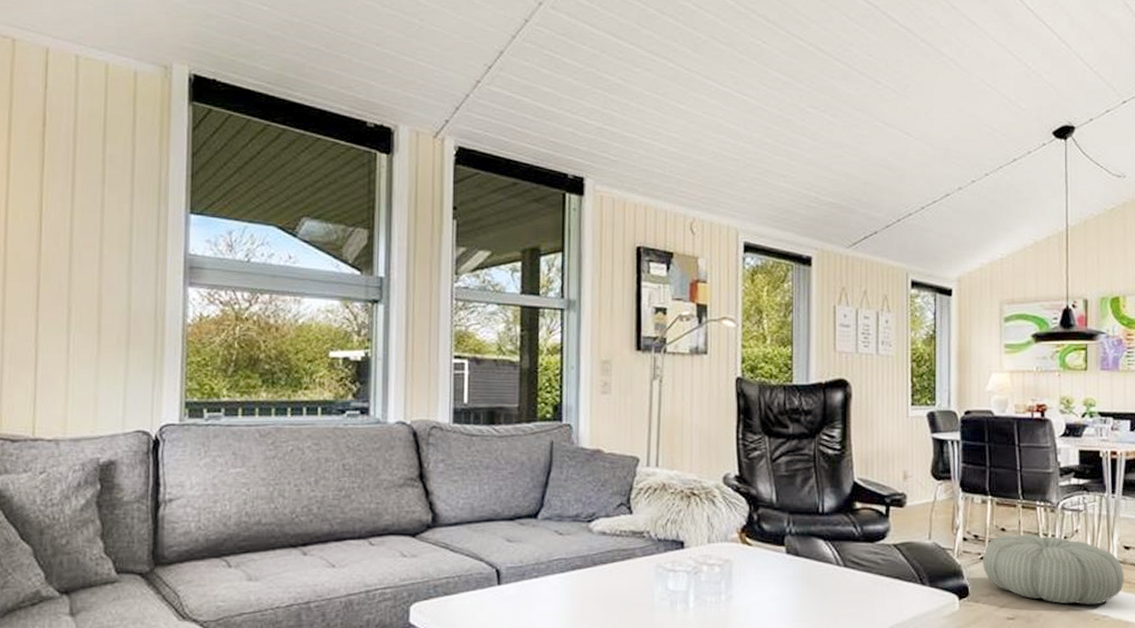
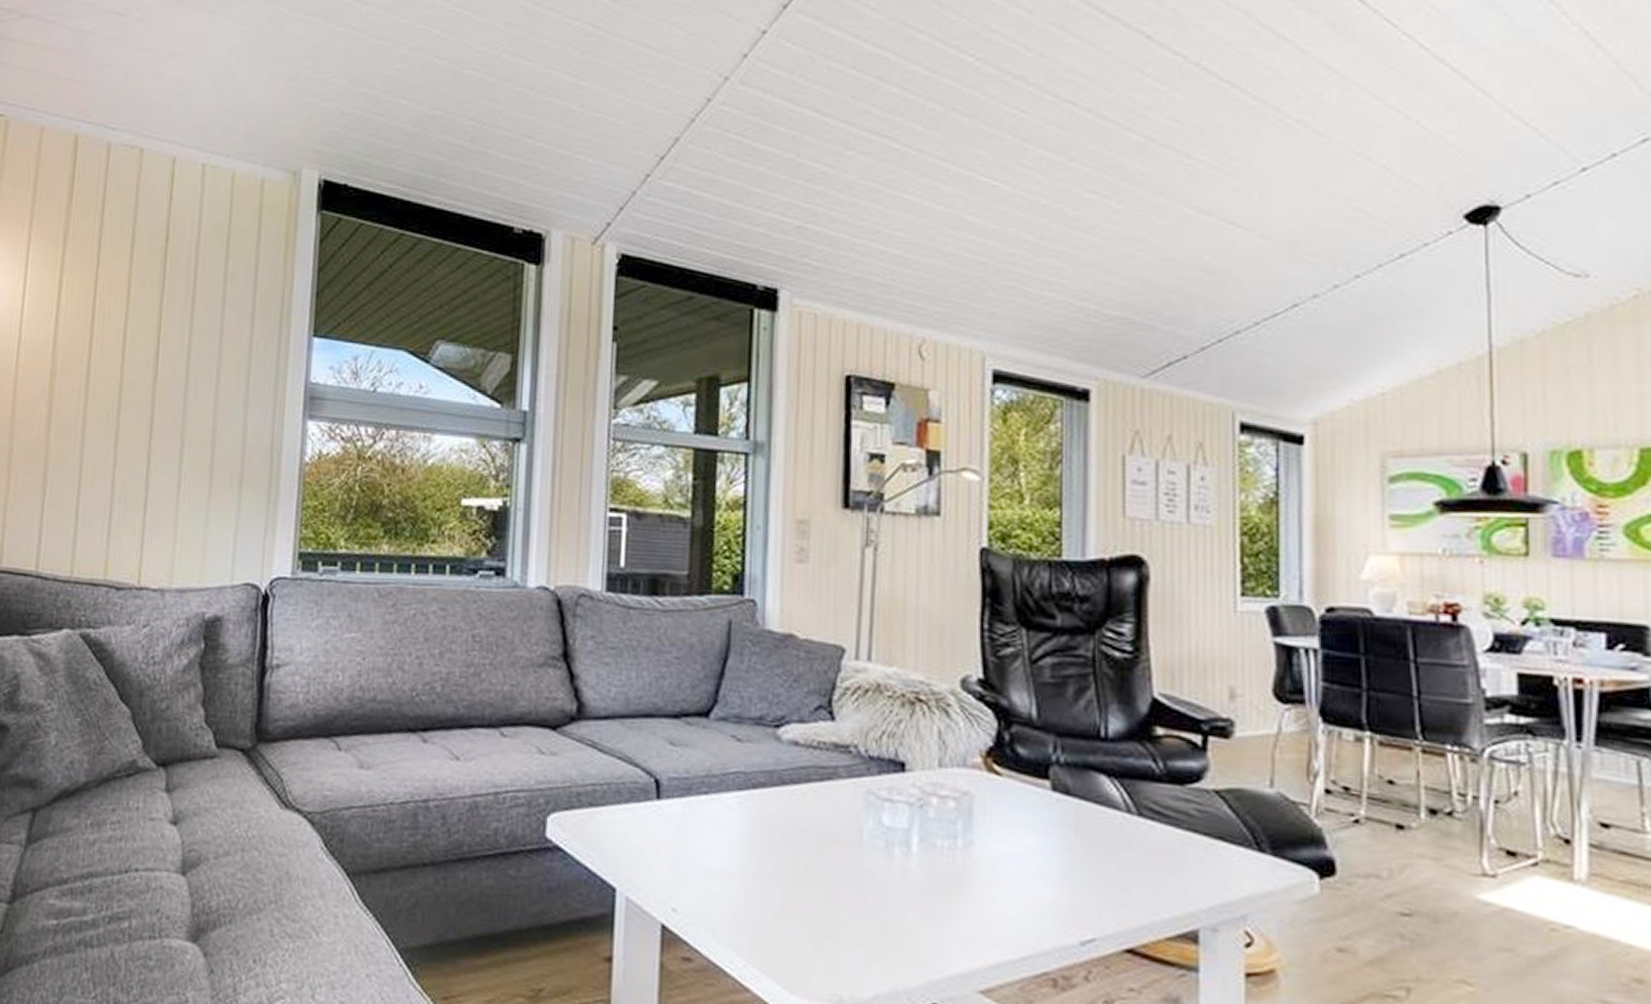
pouf: present [983,534,1125,605] -> none [1358,790,1603,908]

